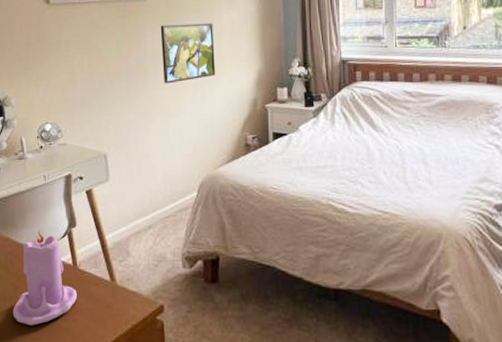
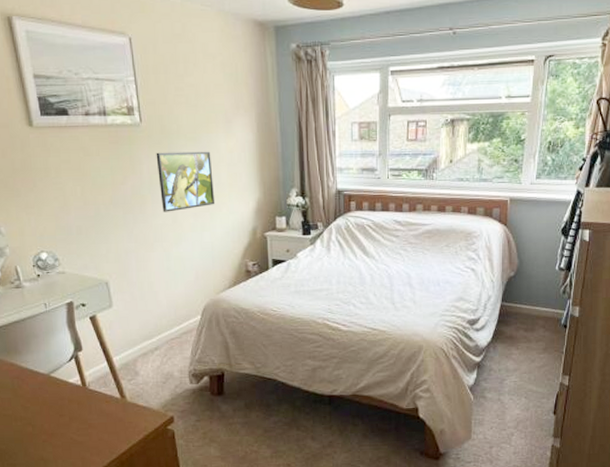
candle: present [13,230,77,326] -> none [25,355,89,441]

